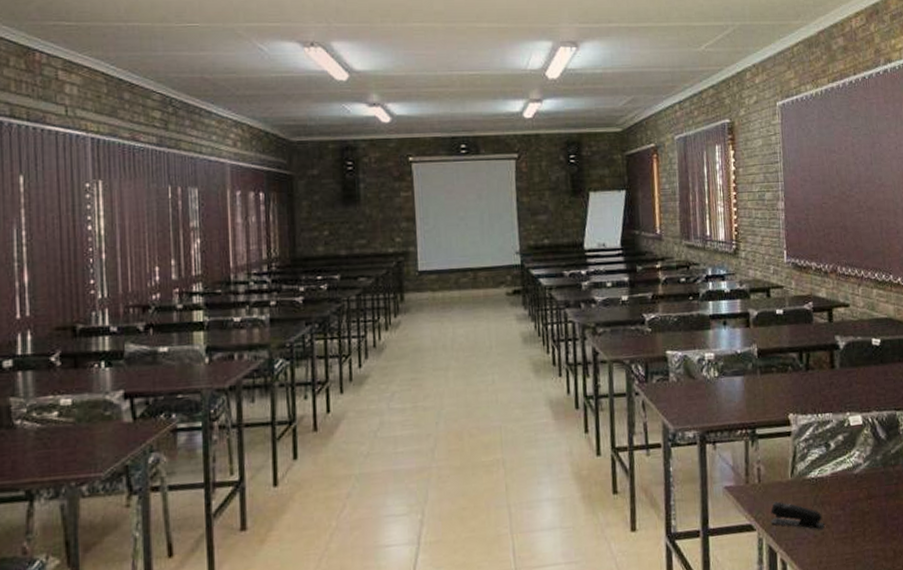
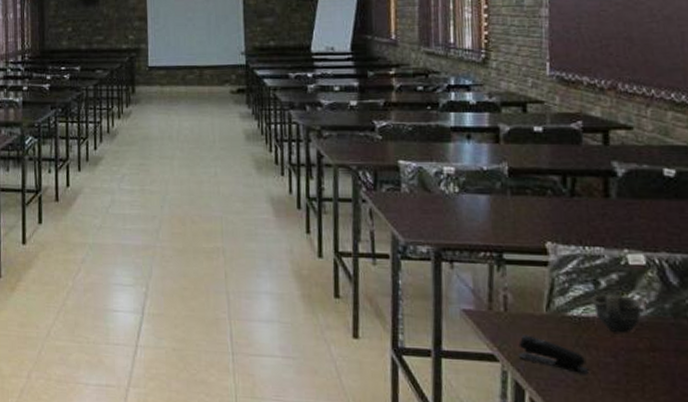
cup: none [824,453,861,487] -> present [590,294,642,333]

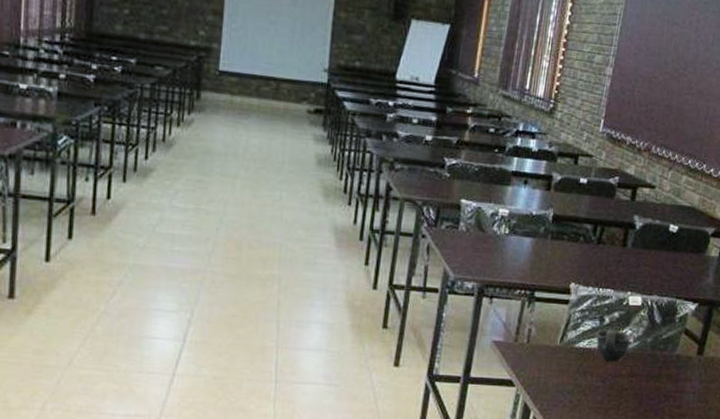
stapler: present [518,335,589,375] -> none [530,363,583,396]

